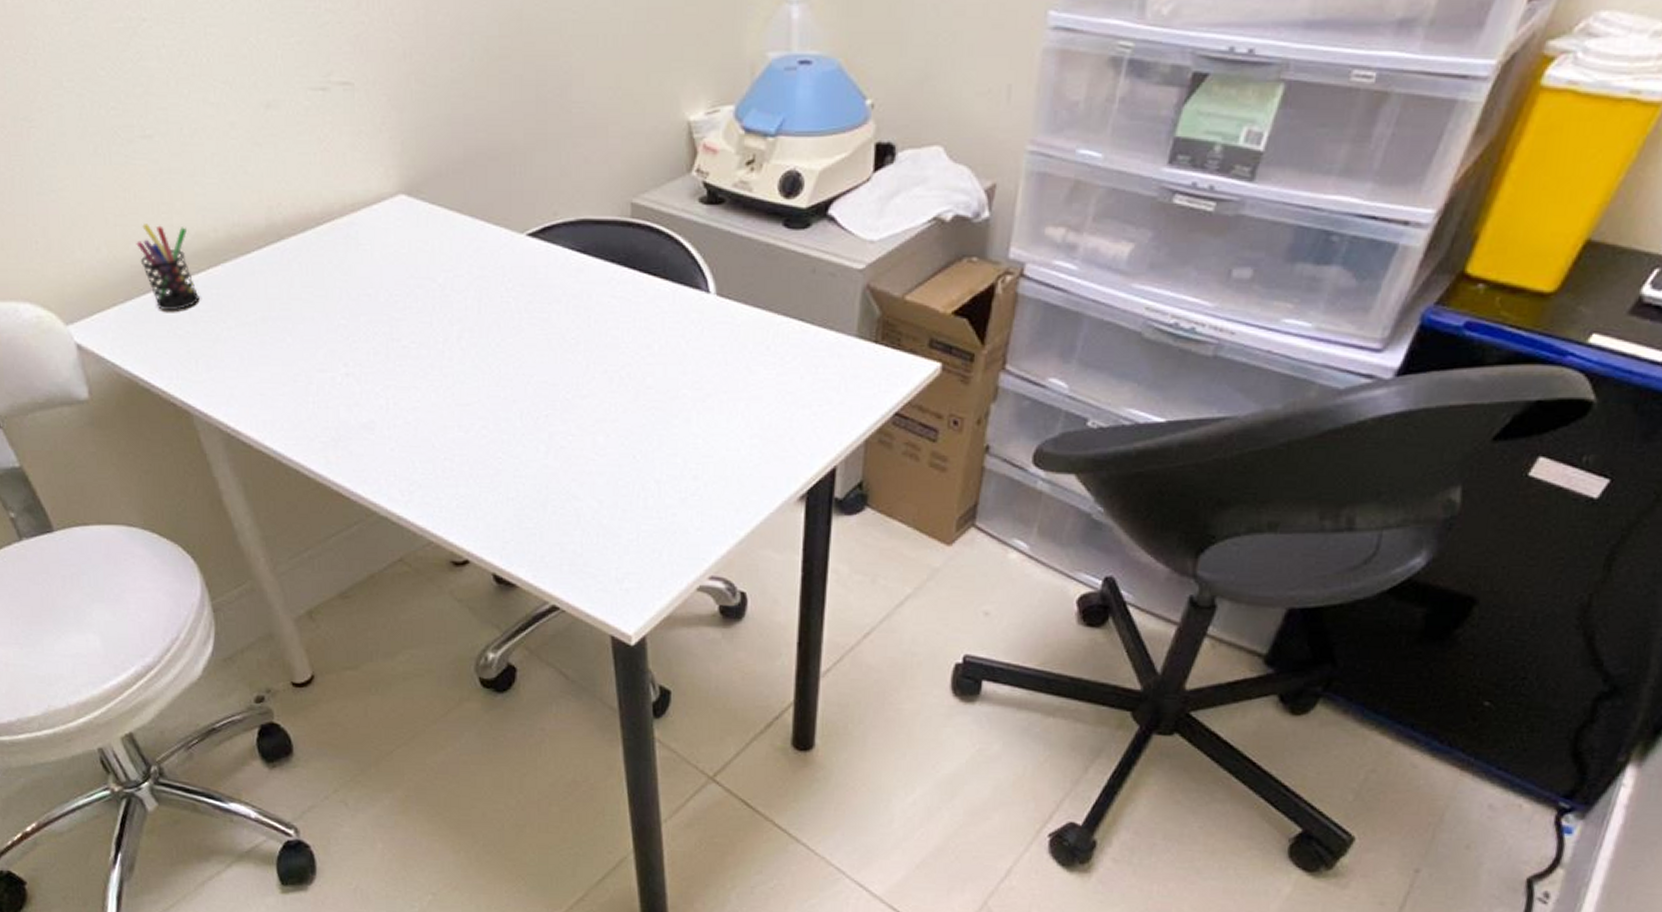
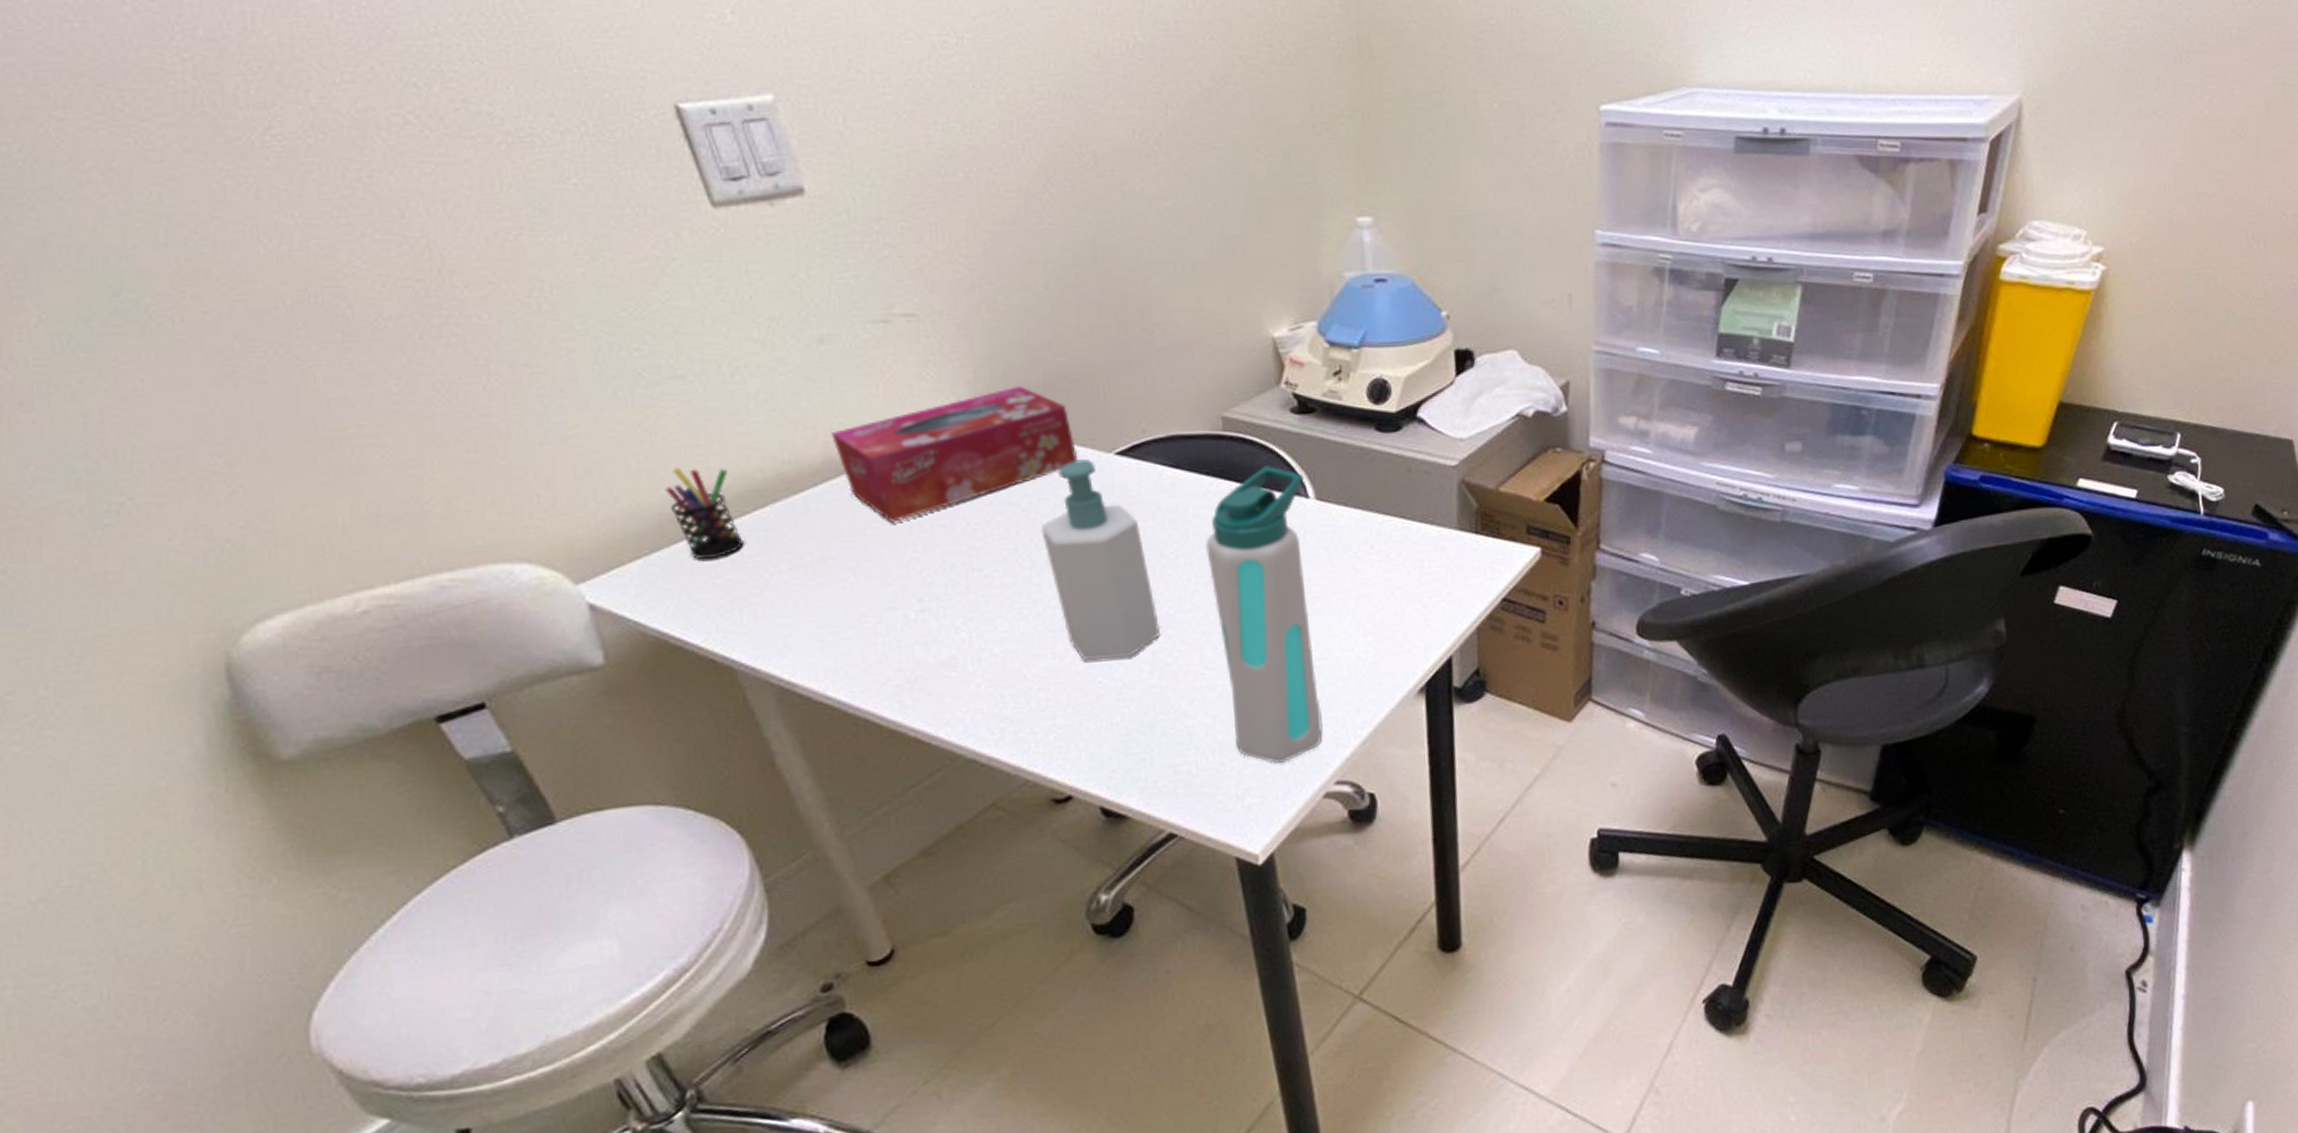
tissue box: none [274,160,493,289] -> present [831,385,1079,523]
soap bottle: none [455,239,558,437] -> present [1041,459,1161,660]
water bottle: none [606,257,706,553] -> present [1206,466,1323,763]

